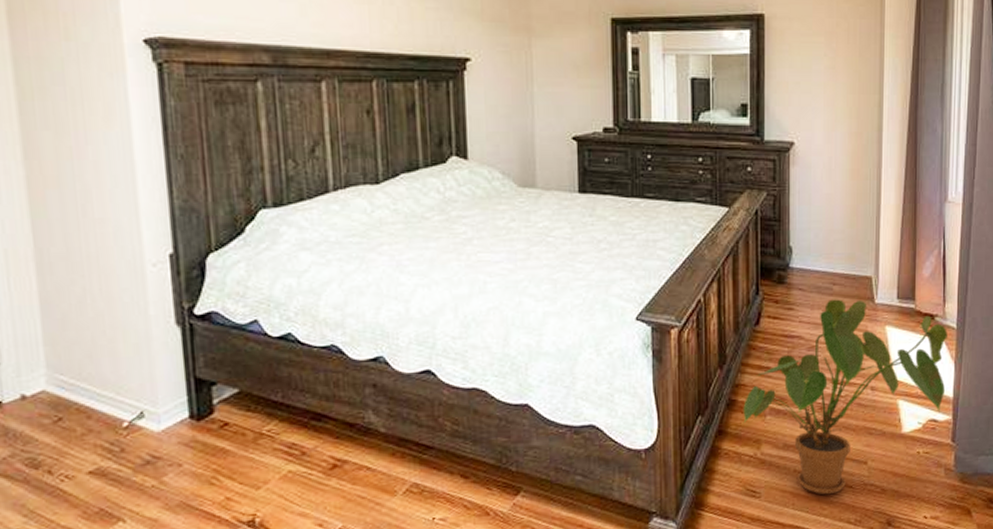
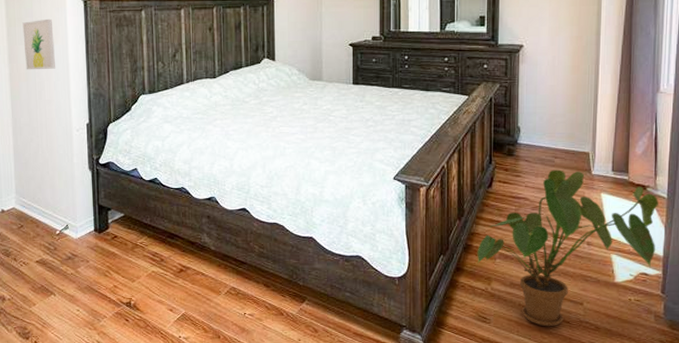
wall art: none [46,89,112,171] -> present [22,18,56,70]

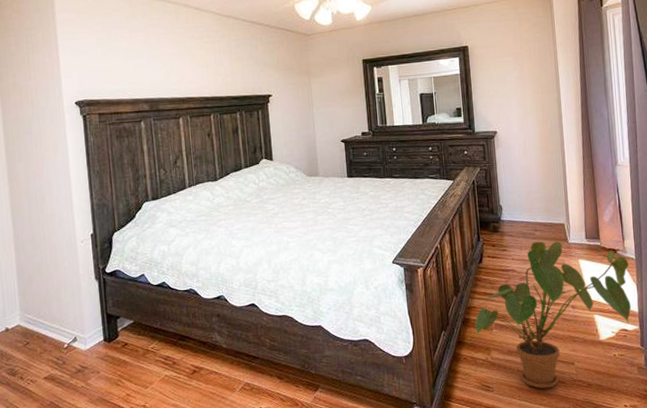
wall art: present [22,18,56,70] -> none [21,134,58,186]

